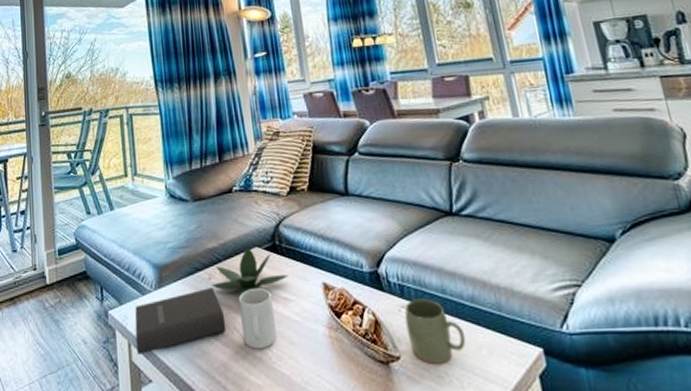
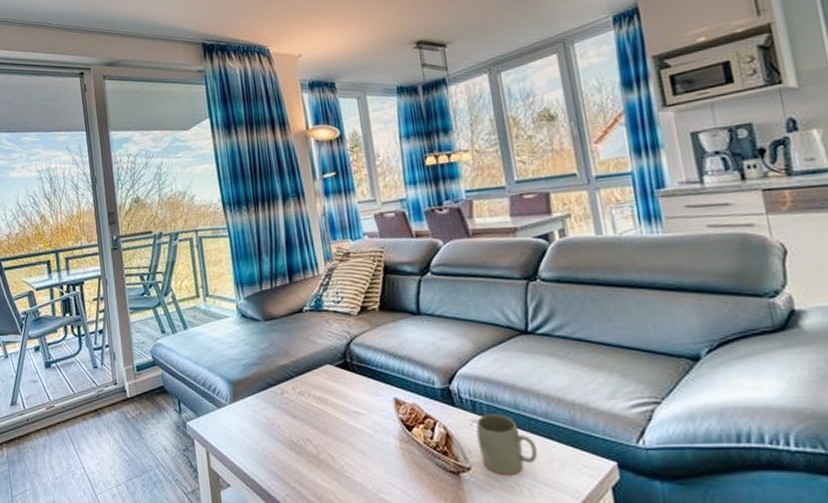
book: present [134,286,226,355] -> none [211,401,300,462]
plant: present [211,247,289,297] -> none [284,365,361,411]
cup: present [238,287,277,349] -> none [310,402,349,459]

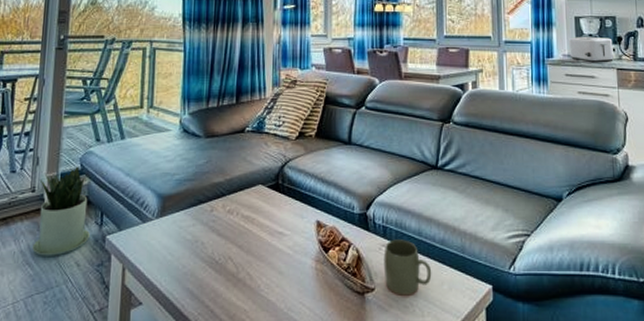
planter: none [119,358,172,443] -> present [32,166,90,256]
toaster: none [685,151,756,187] -> present [569,36,614,63]

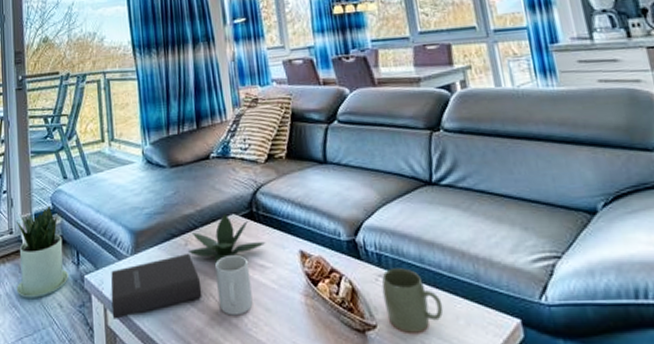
book: none [130,218,222,279] -> present [110,253,202,319]
plant: none [212,185,287,230] -> present [187,214,266,264]
cup: none [236,221,269,278] -> present [214,254,253,316]
toaster: present [569,36,614,63] -> none [576,11,640,44]

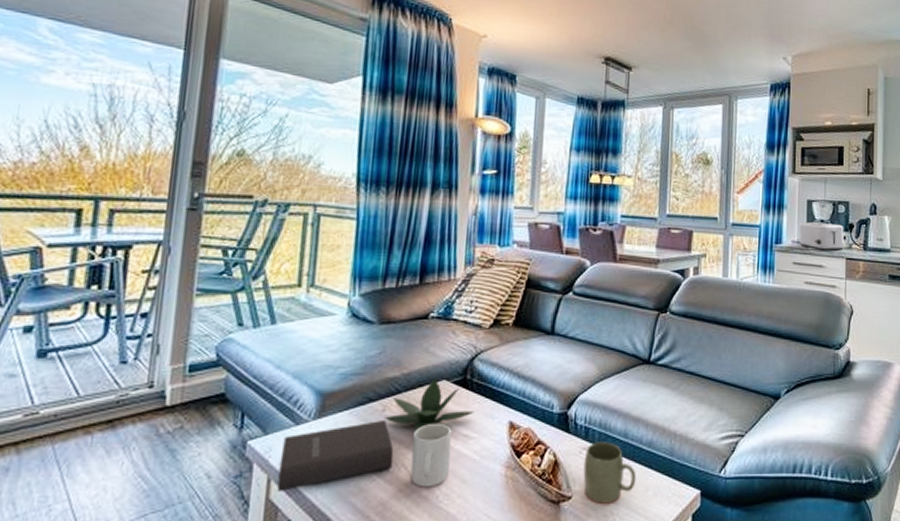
planter: present [15,205,68,298] -> none [147,356,226,467]
toaster: none [576,11,640,44] -> present [799,221,844,252]

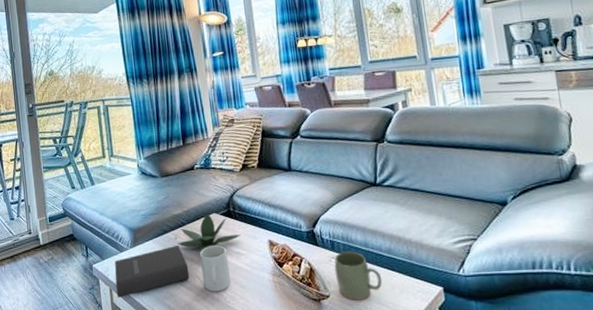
toaster: present [799,221,844,252] -> none [499,41,551,69]

